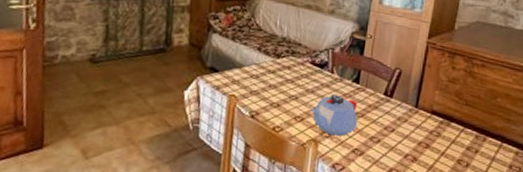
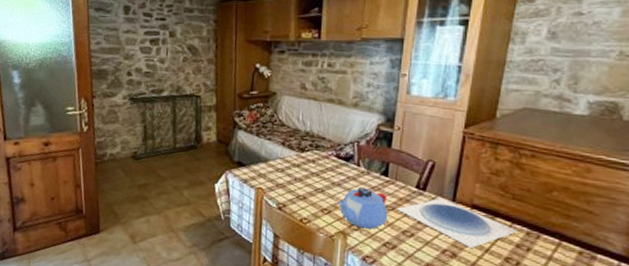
plate: none [365,104,469,152] -> present [396,198,518,248]

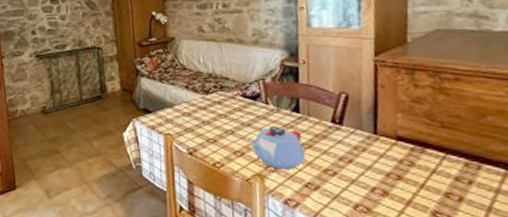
plate: present [396,198,518,248] -> none [313,131,455,184]

